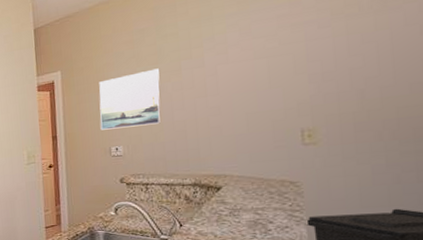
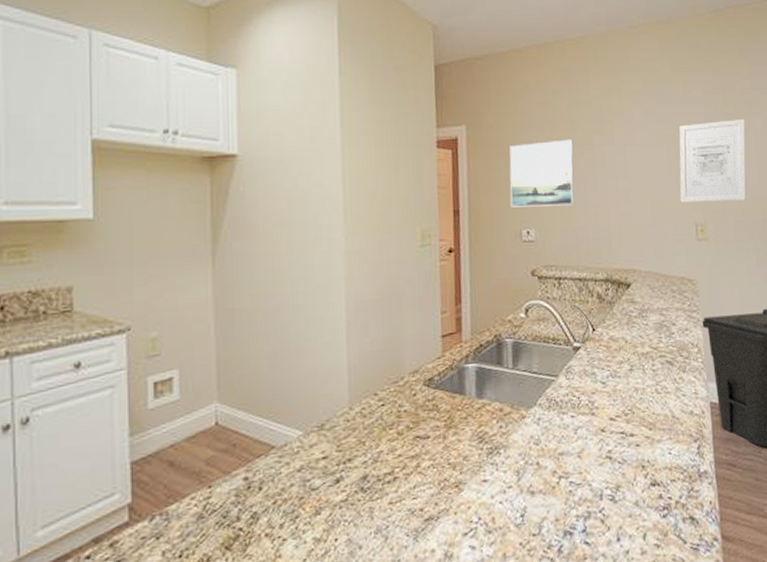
wall art: none [281,17,376,111] -> present [679,120,746,203]

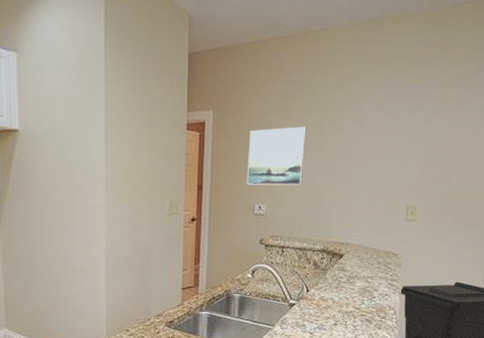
wall art: present [679,120,746,203] -> none [396,113,466,188]

